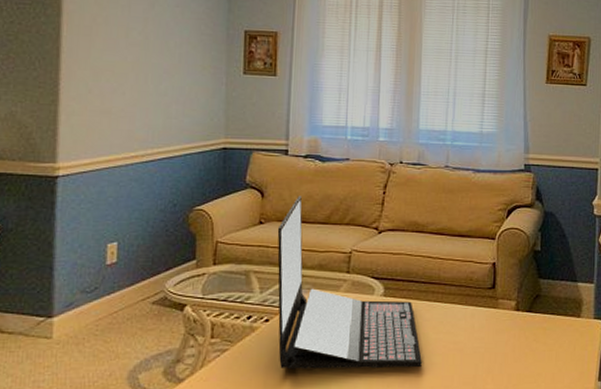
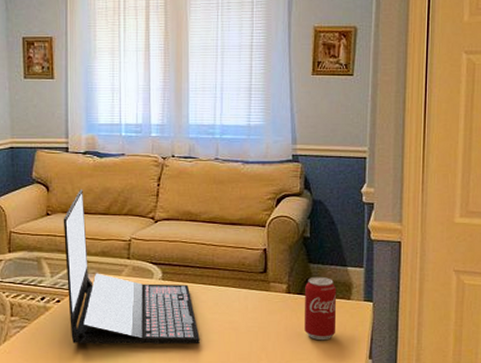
beverage can: none [533,292,567,362] -> present [305,276,337,341]

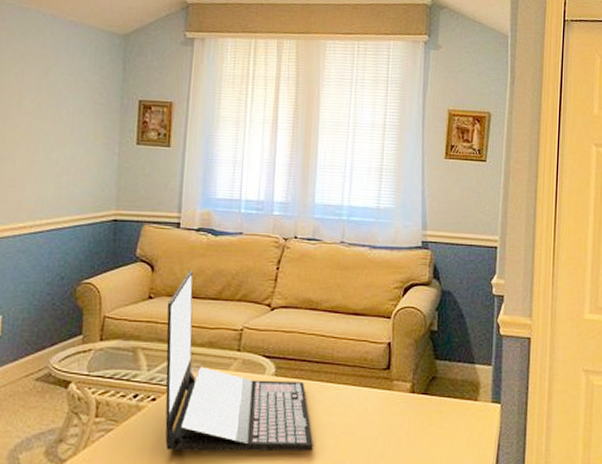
beverage can: present [305,276,337,341] -> none [428,374,464,447]

